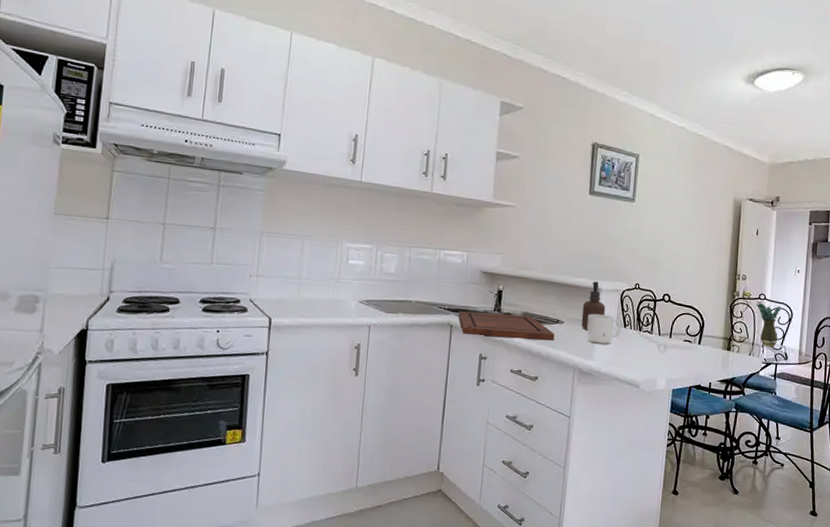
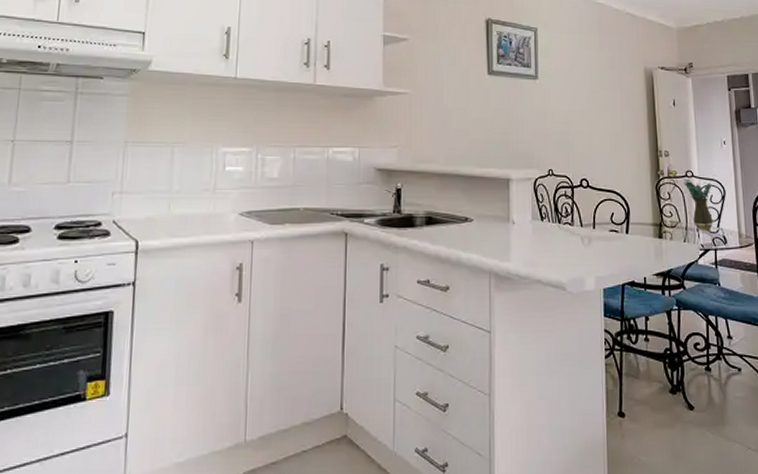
cutting board: present [458,311,555,340] -> none [353,215,465,244]
soap dispenser: present [581,281,606,331] -> none [492,170,519,228]
mug: present [587,314,622,344] -> none [499,208,538,242]

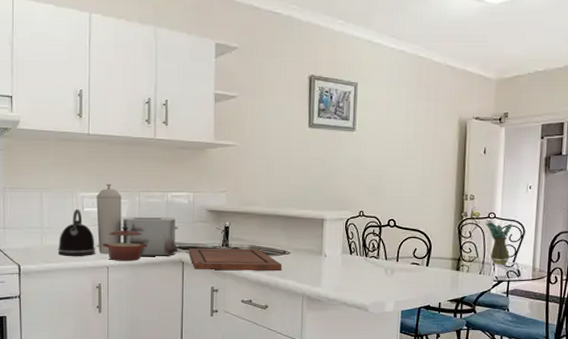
kettle: none [189,167,239,228] -> present [58,208,96,256]
canister: none [241,137,273,225] -> present [96,183,122,254]
saucepan: none [246,189,303,234] -> present [102,226,148,261]
toaster: none [272,178,341,228] -> present [122,217,179,257]
cutting board: none [353,215,465,244] -> present [189,248,282,271]

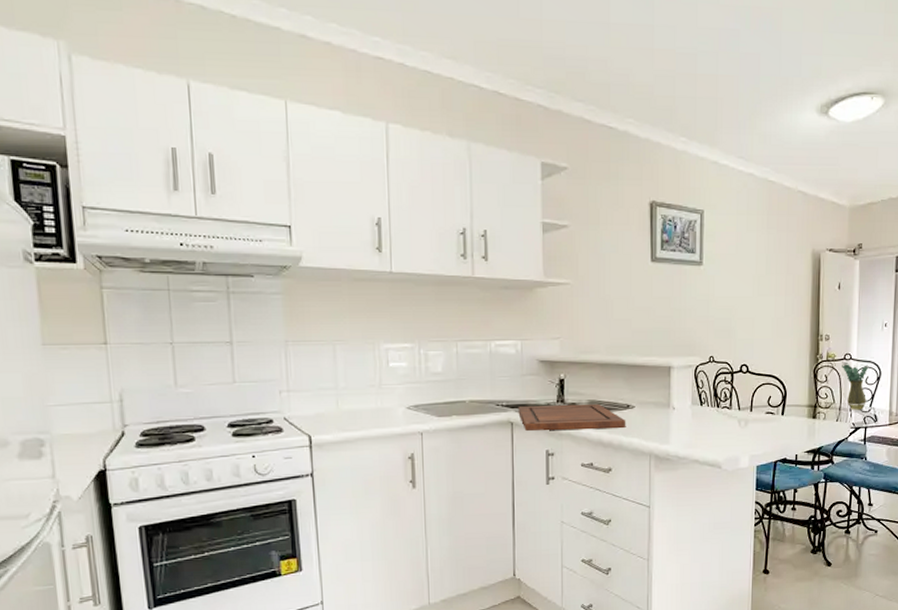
kettle: present [58,208,96,256] -> none [358,363,406,422]
canister: present [96,183,122,254] -> none [404,332,437,418]
saucepan: present [102,226,148,261] -> none [413,383,469,426]
toaster: present [122,217,179,257] -> none [437,371,506,419]

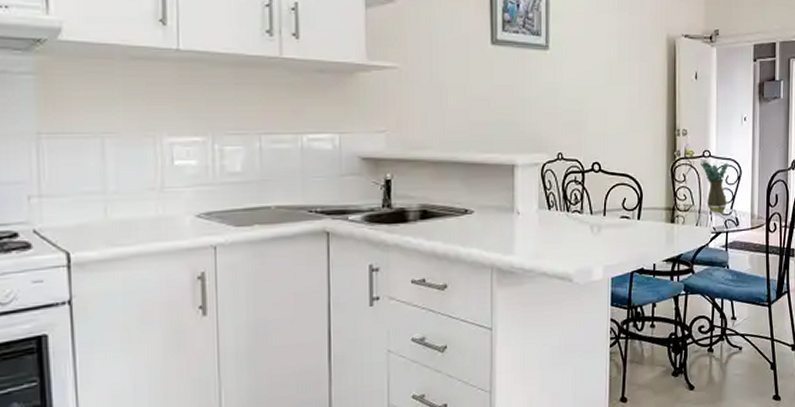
cutting board: present [518,403,626,432] -> none [335,208,464,243]

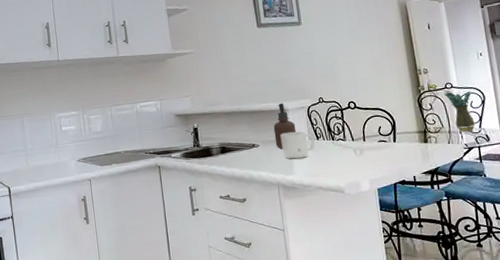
soap dispenser: none [495,155,524,219] -> present [273,103,296,149]
mug: none [502,197,545,234] -> present [280,131,315,159]

